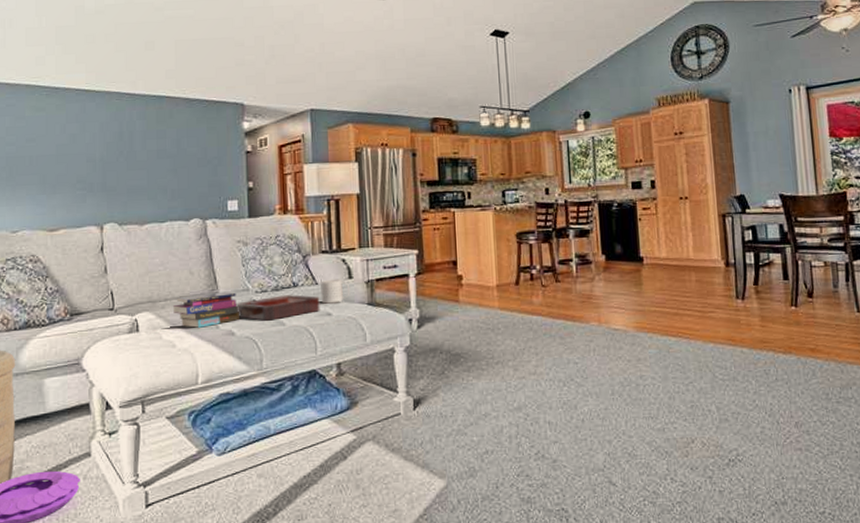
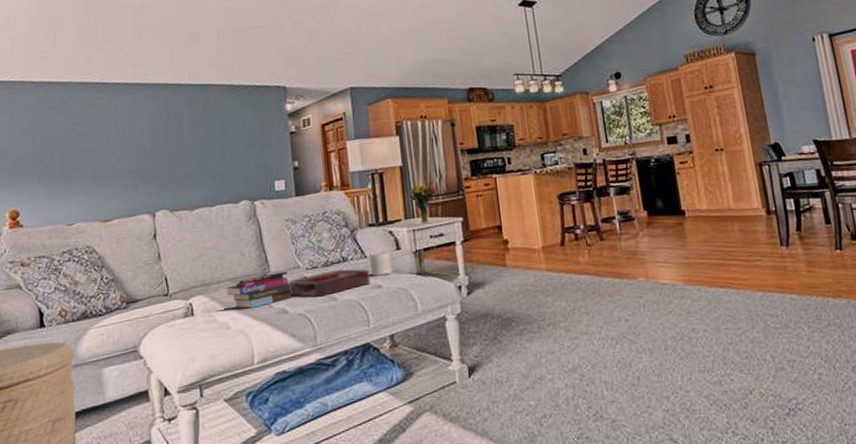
bouquet: none [363,214,395,254] -> present [407,184,439,223]

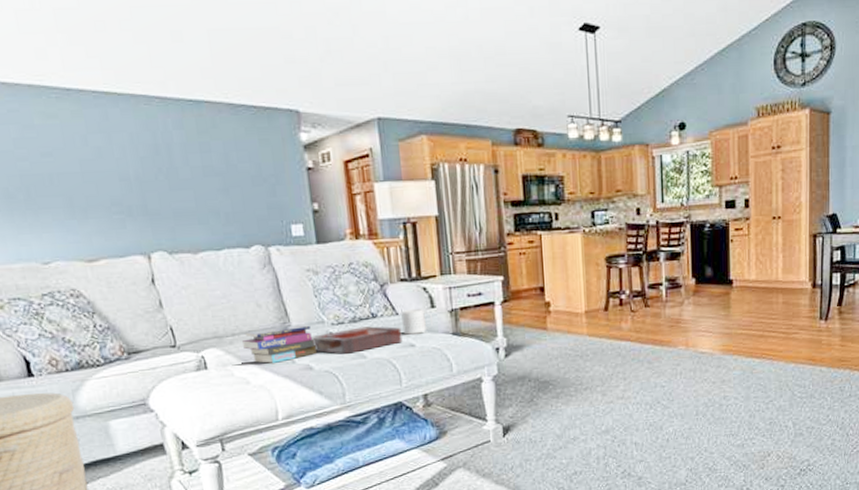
bouquet: present [407,184,439,223] -> none [443,238,478,281]

